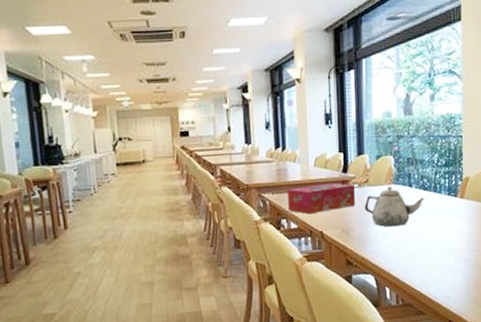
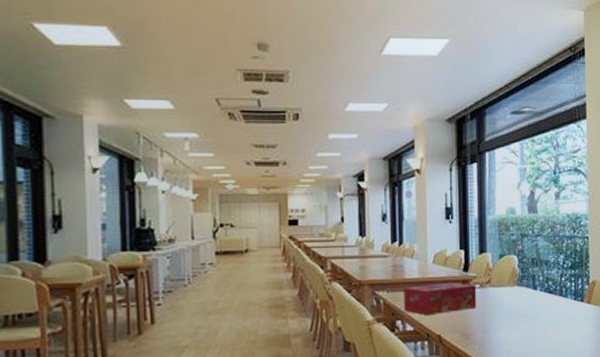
teapot: present [364,187,424,227] -> none [486,289,550,332]

